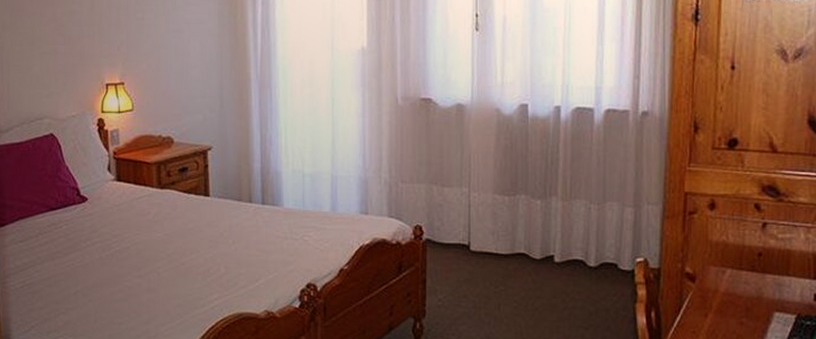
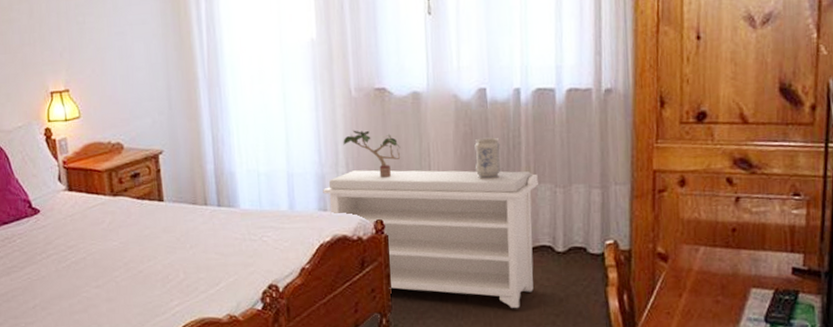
bench: none [365,177,575,320] -> present [323,170,539,309]
potted plant: none [387,137,443,185] -> present [343,130,401,178]
vase: none [514,152,539,193] -> present [475,137,501,180]

